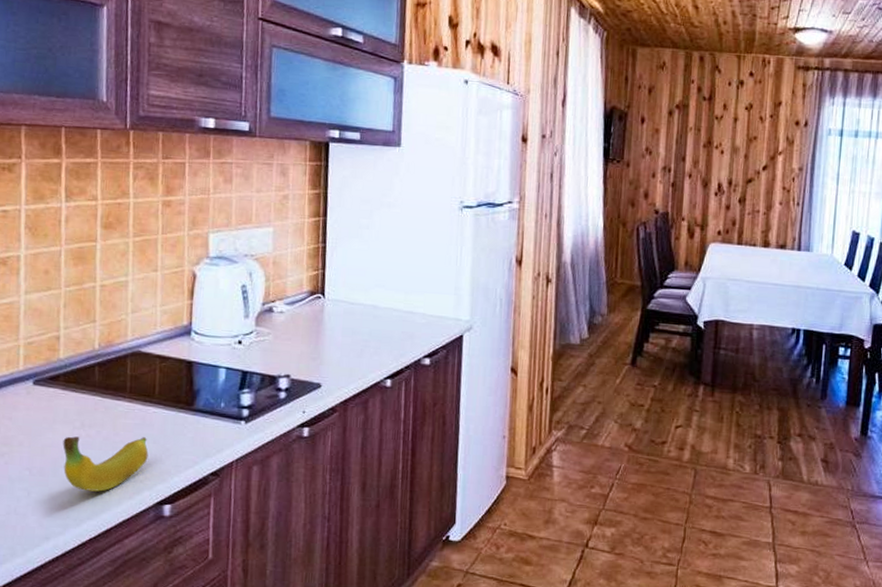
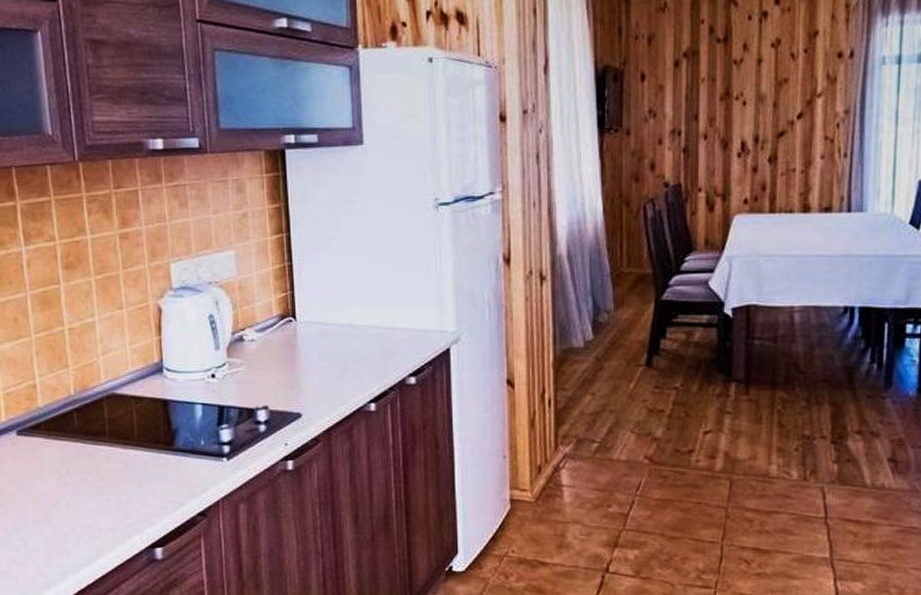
fruit: present [63,436,149,492] -> none [51,481,135,538]

